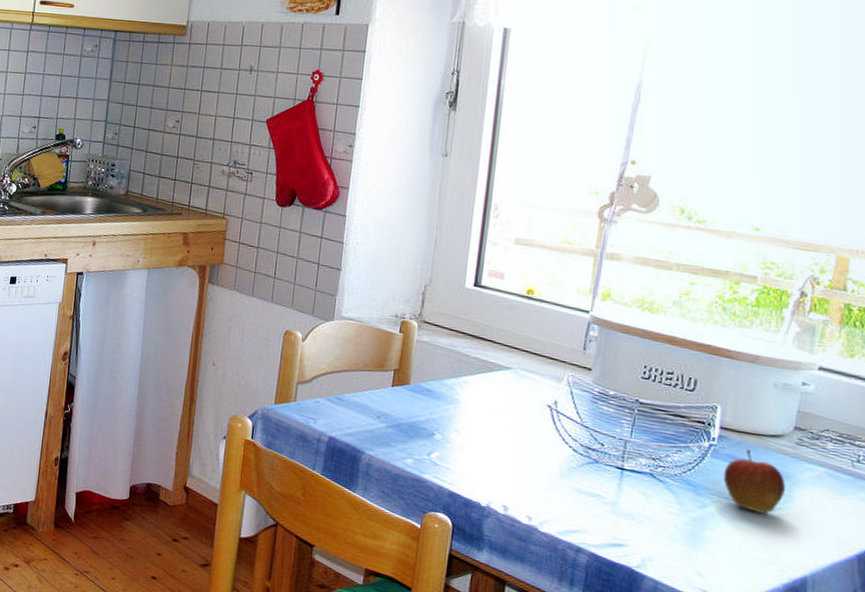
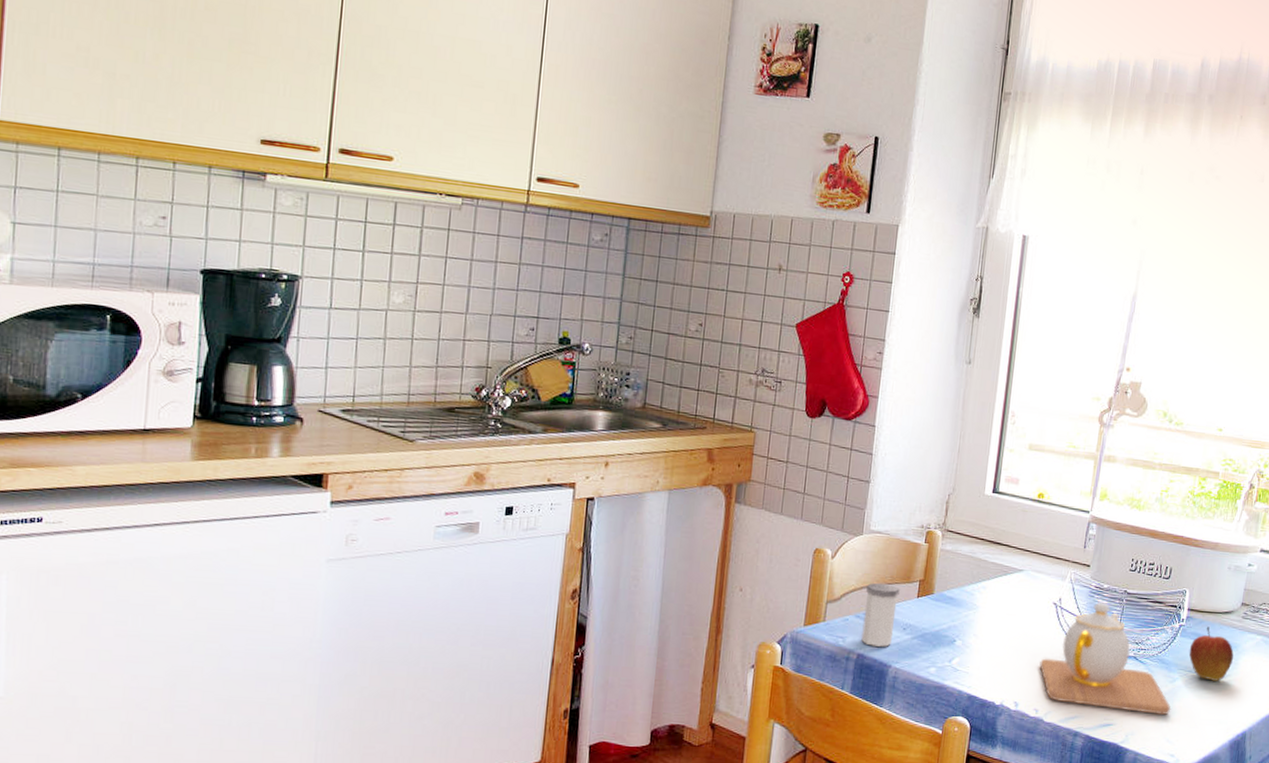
salt shaker: none [333,368,373,433] -> present [861,582,900,647]
teapot: none [532,409,702,544] -> present [1039,602,1171,716]

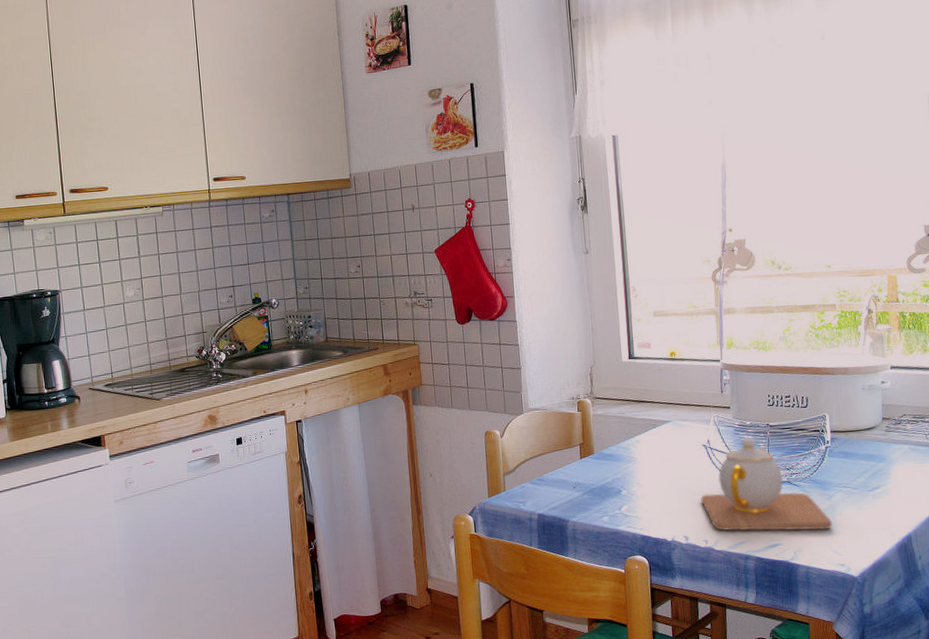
salt shaker: present [861,582,900,647] -> none [534,451,566,506]
fruit: present [1189,627,1234,681] -> none [839,444,884,493]

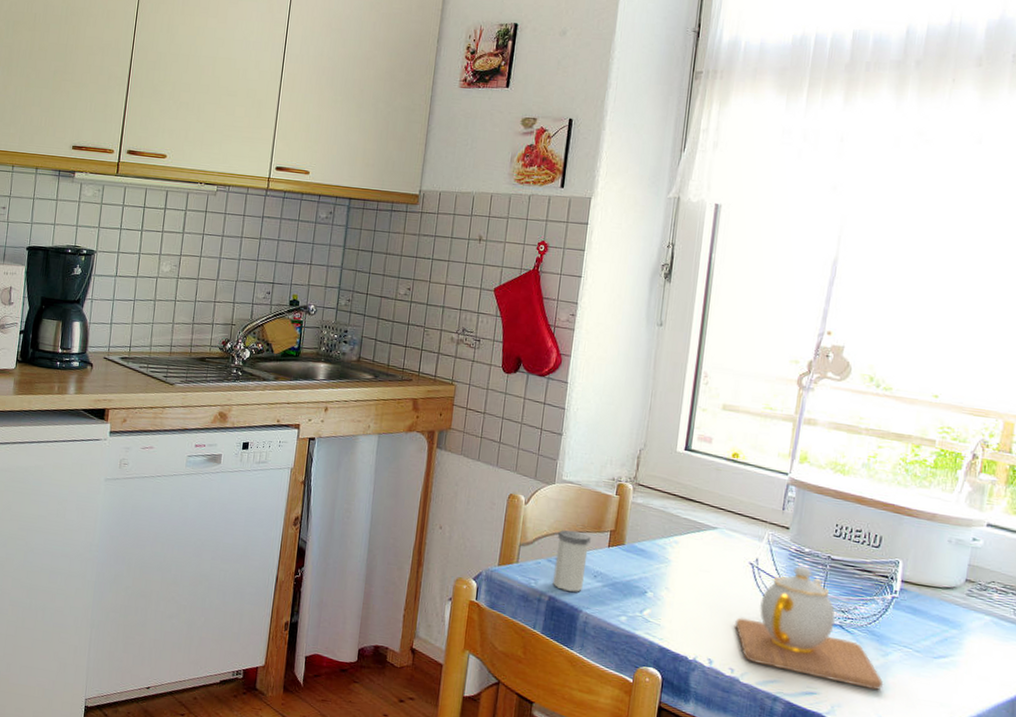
salt shaker: none [534,451,566,506] -> present [553,530,591,592]

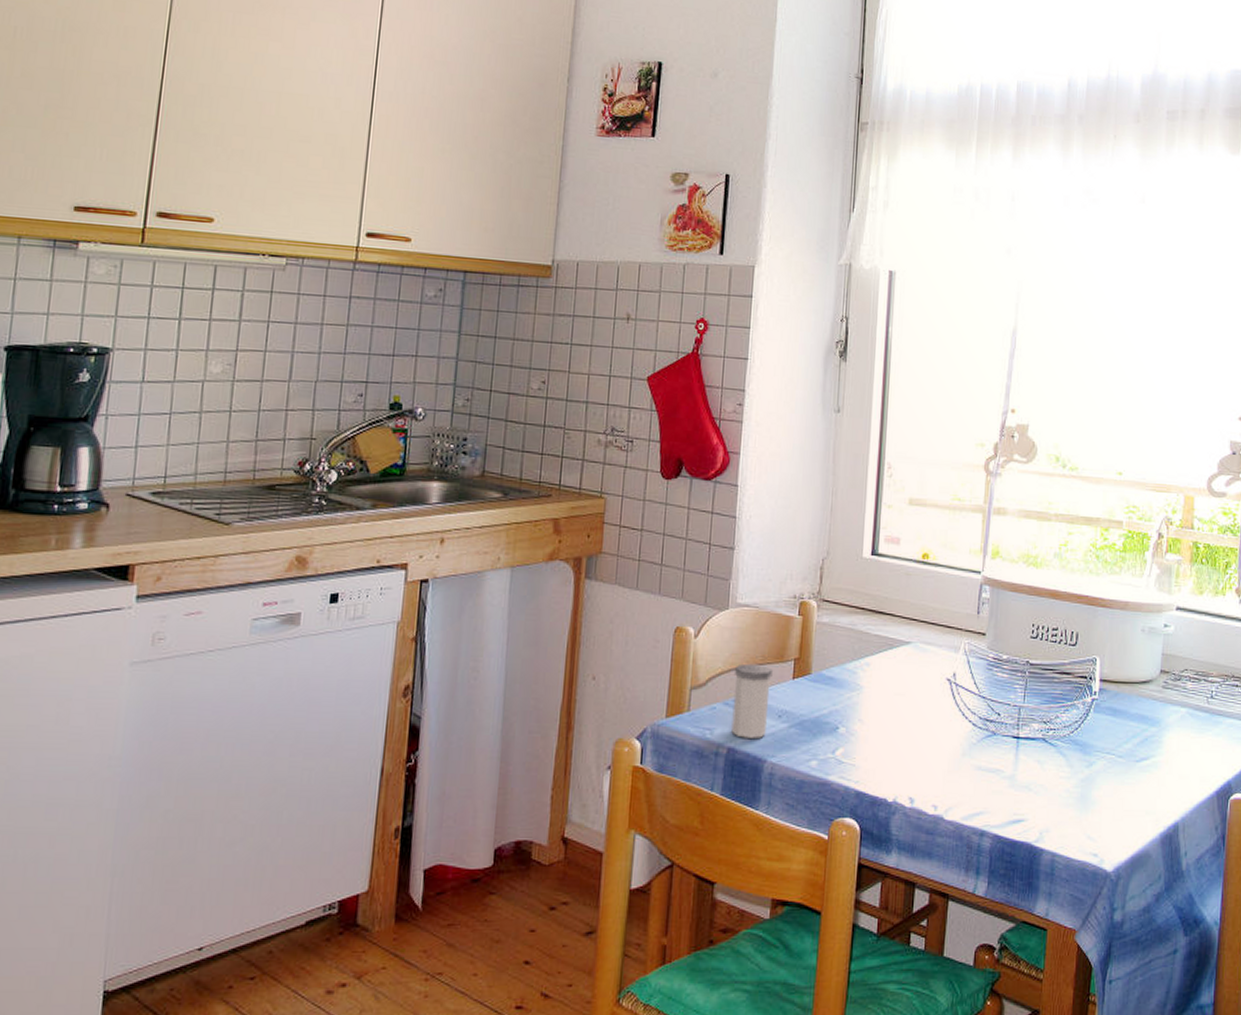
teapot: present [735,566,884,690] -> none [935,676,1090,807]

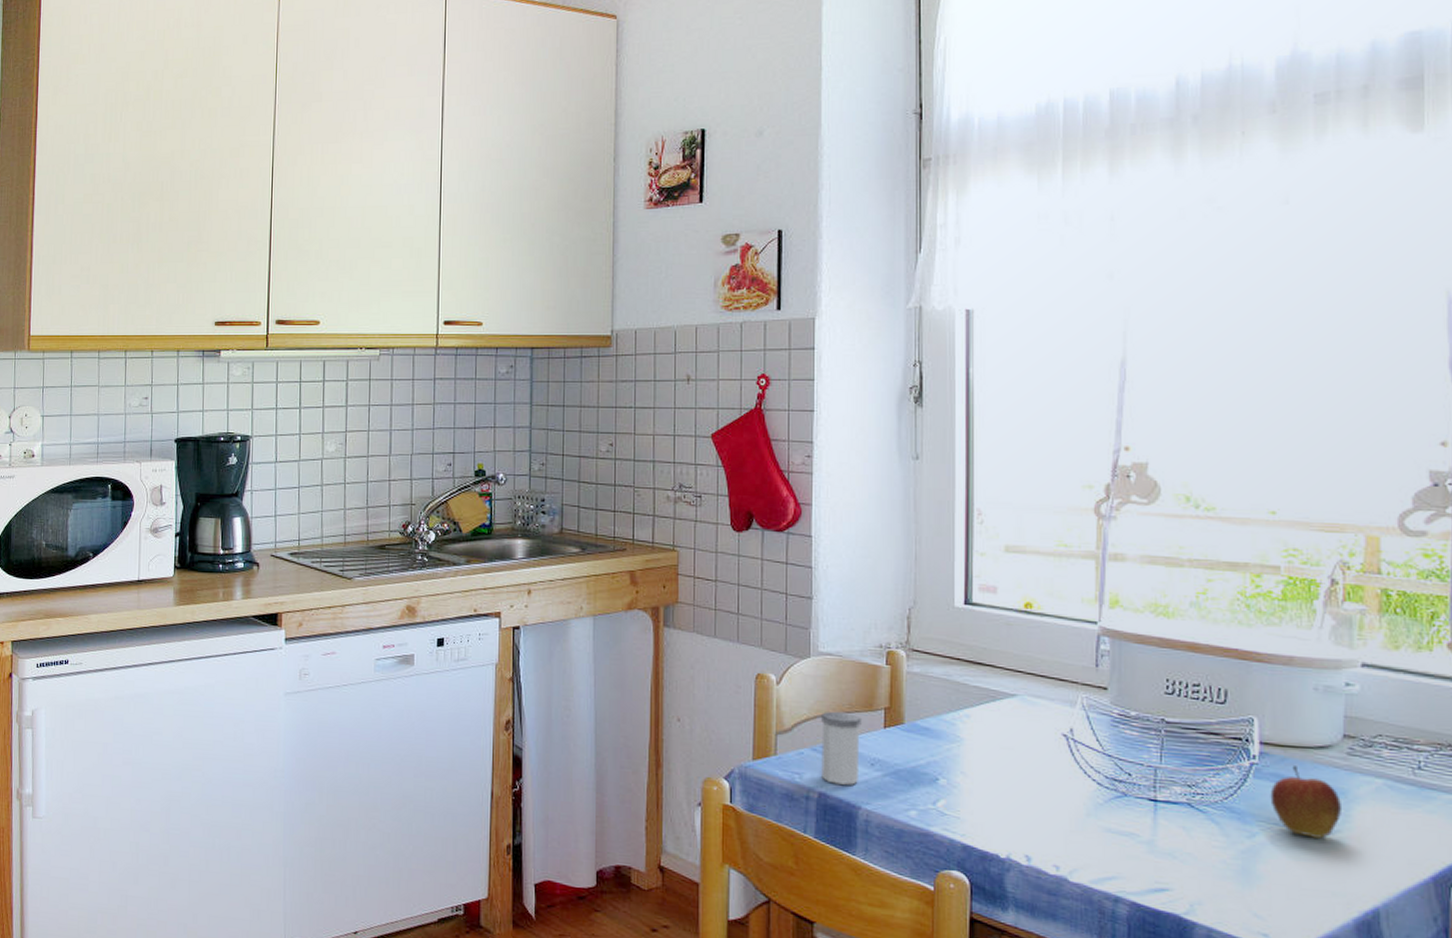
fruit: none [1105,699,1156,764] -> present [1270,766,1341,839]

